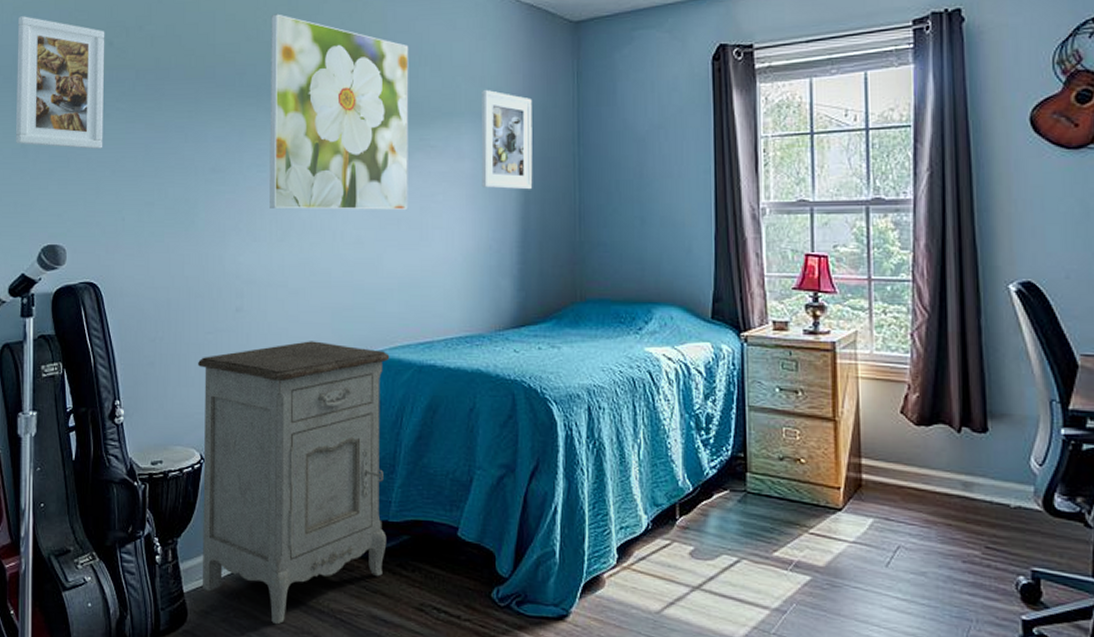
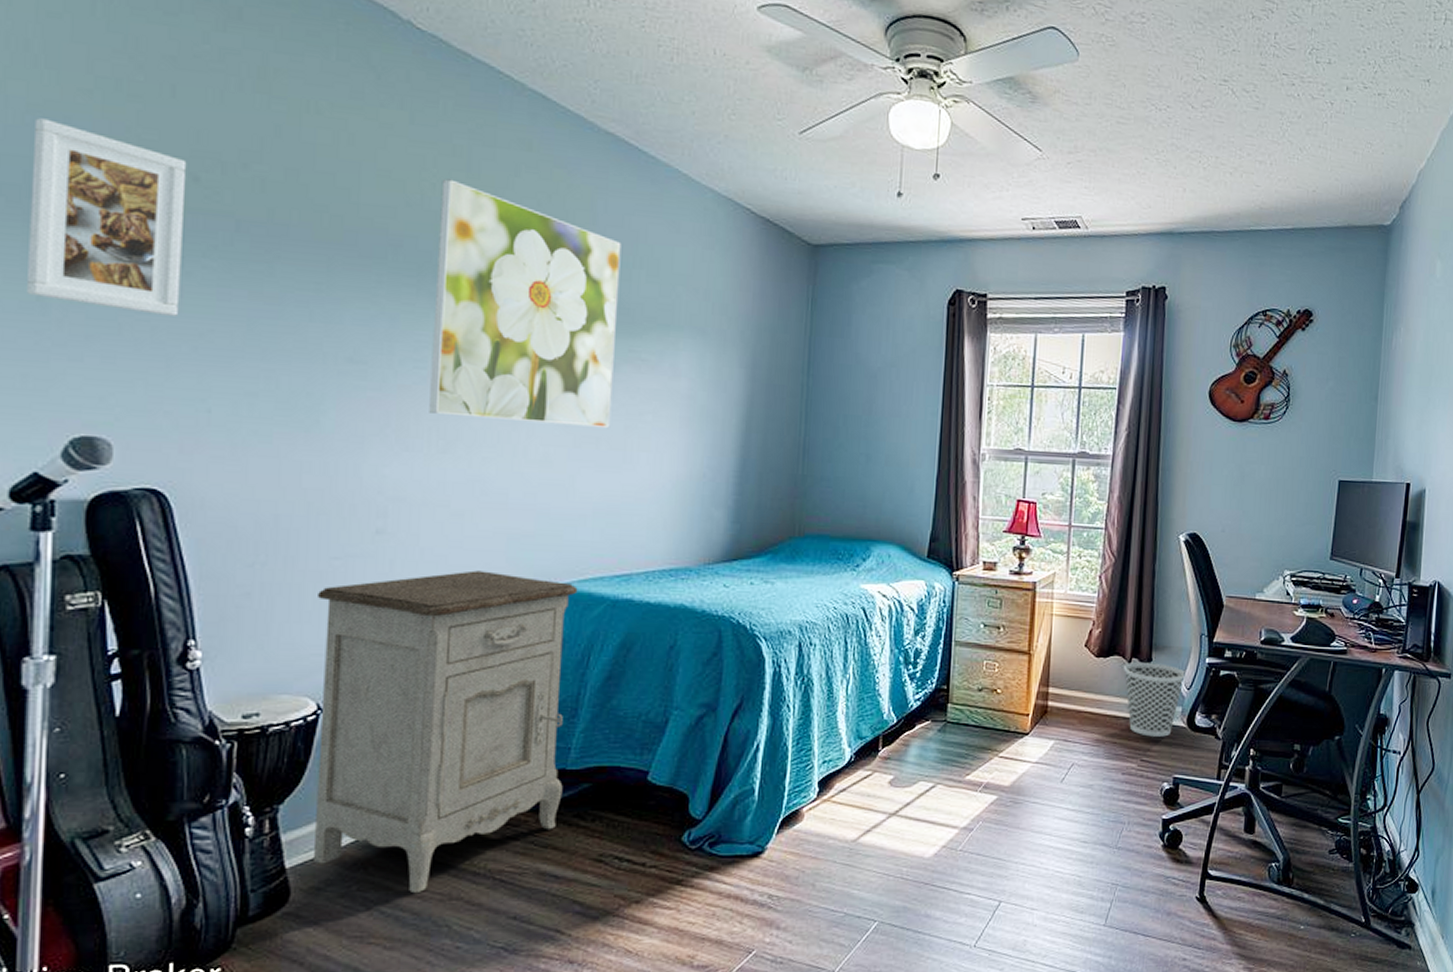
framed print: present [481,89,533,190] -> none [698,303,761,418]
wastebasket: none [951,432,1036,521] -> present [1123,663,1187,737]

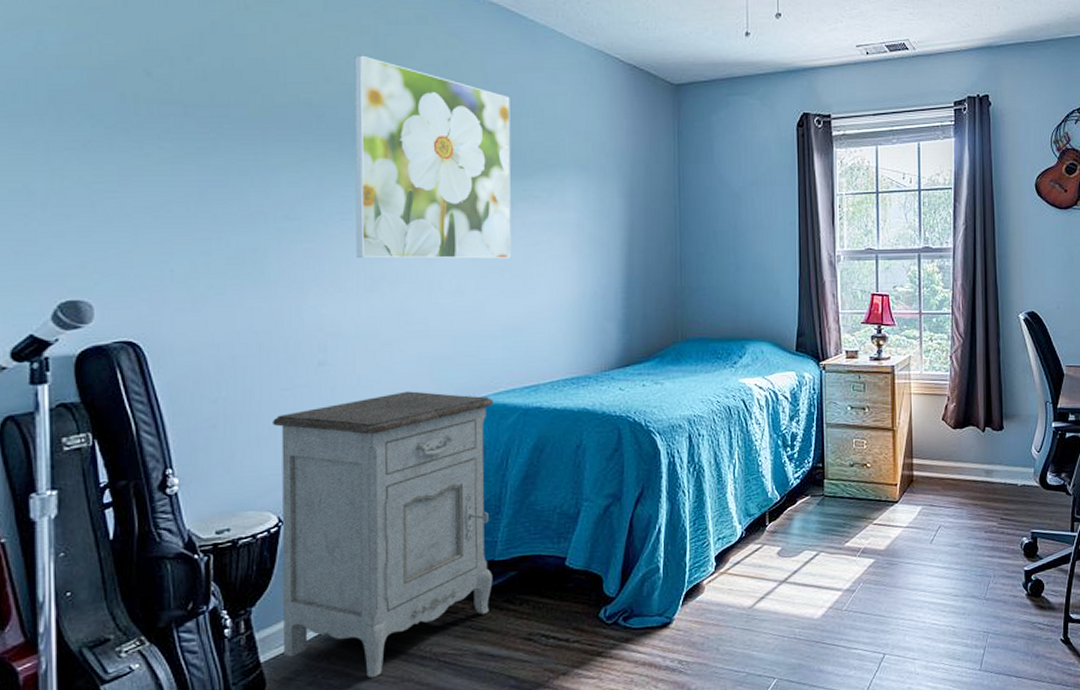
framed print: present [27,118,187,316] -> none [13,34,142,192]
wastebasket: present [1123,663,1187,737] -> none [978,430,1036,497]

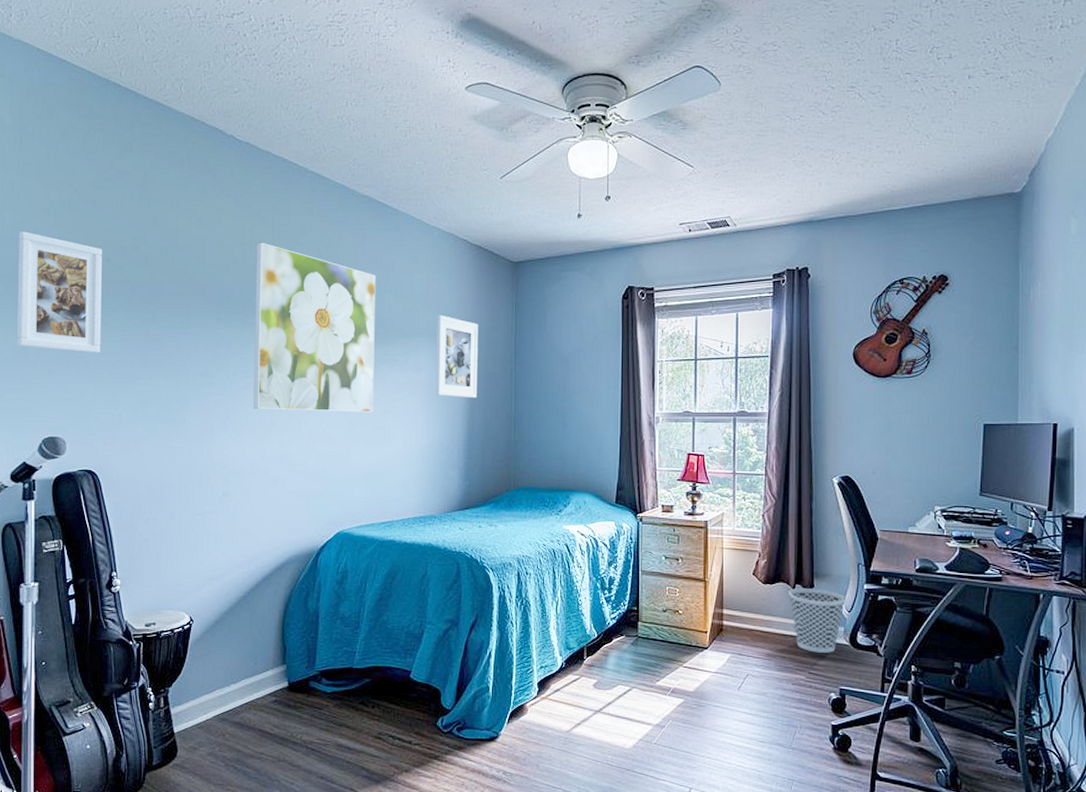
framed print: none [13,34,142,192] -> present [17,231,103,353]
nightstand: present [273,391,494,679] -> none [188,521,356,756]
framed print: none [586,143,637,240] -> present [435,314,478,398]
wastebasket: none [978,430,1036,497] -> present [788,588,847,653]

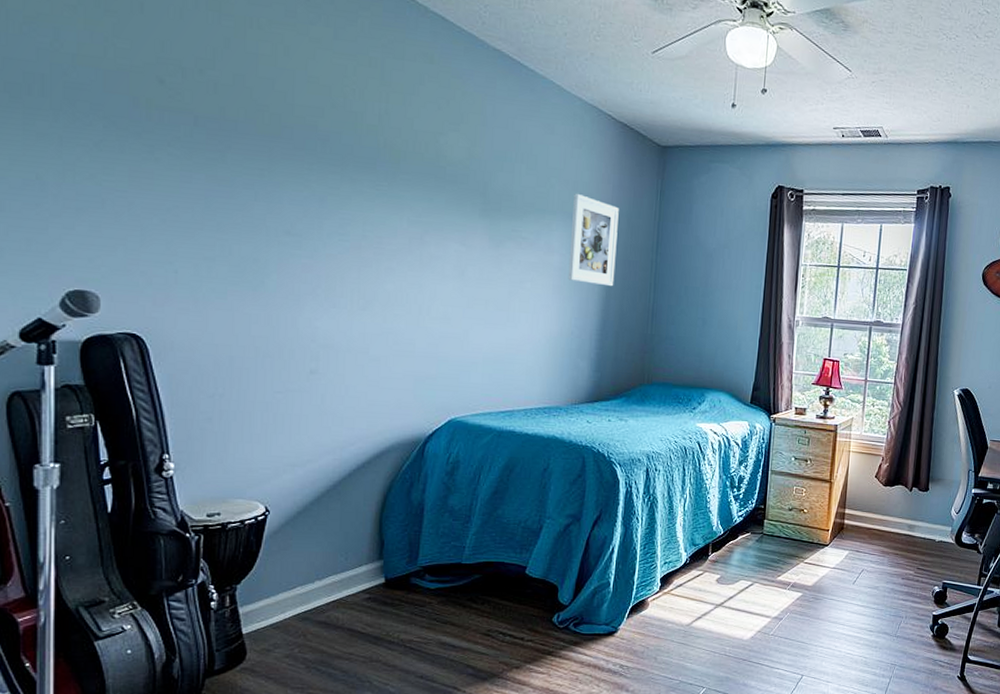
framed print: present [17,231,103,353] -> none [29,28,154,194]
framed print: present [253,242,376,412] -> none [352,85,506,293]
wastebasket: present [788,588,847,653] -> none [905,491,956,551]

